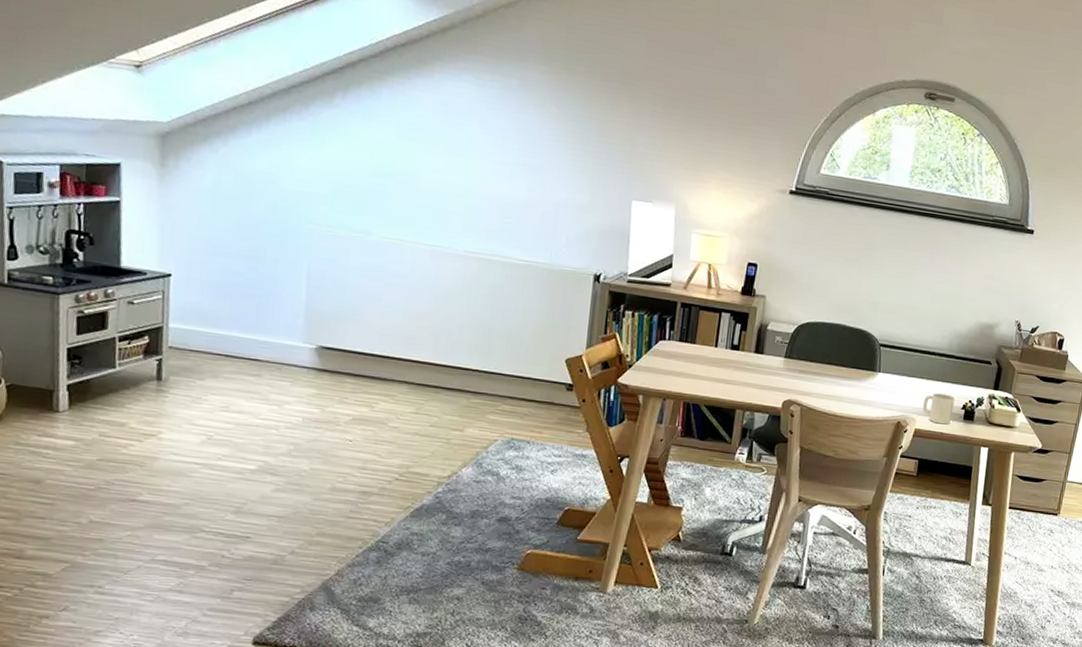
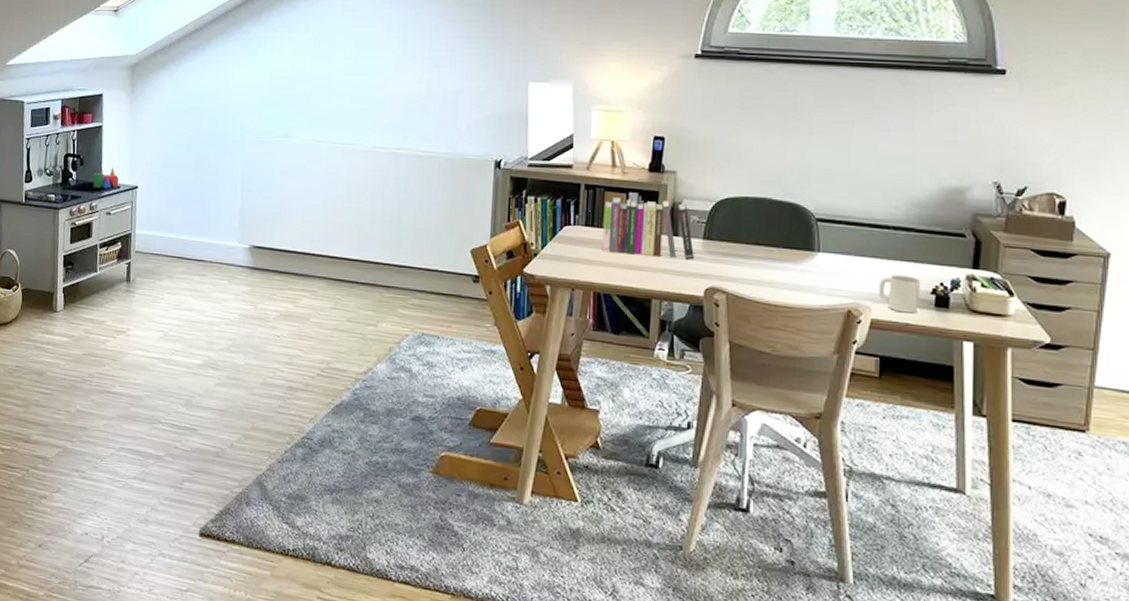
toy blocks: none [107,249,145,277] -> present [92,166,119,191]
books: none [694,315,776,376] -> present [602,196,694,260]

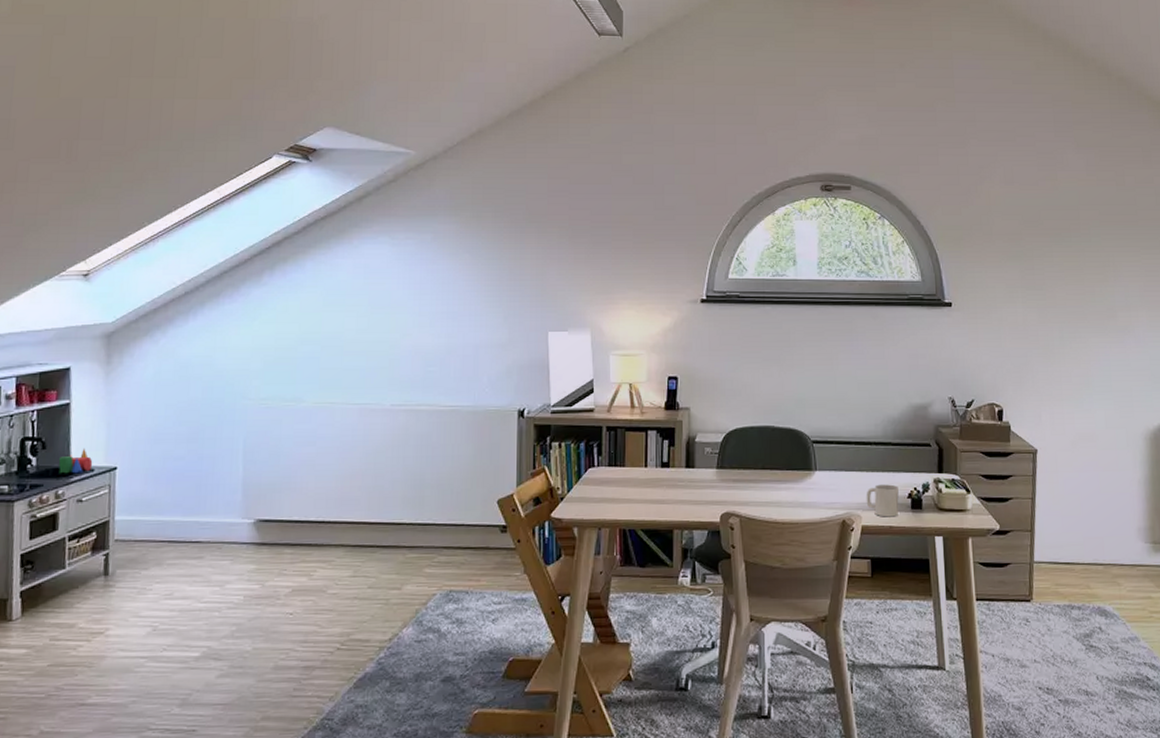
books: present [602,196,694,260] -> none [625,435,709,490]

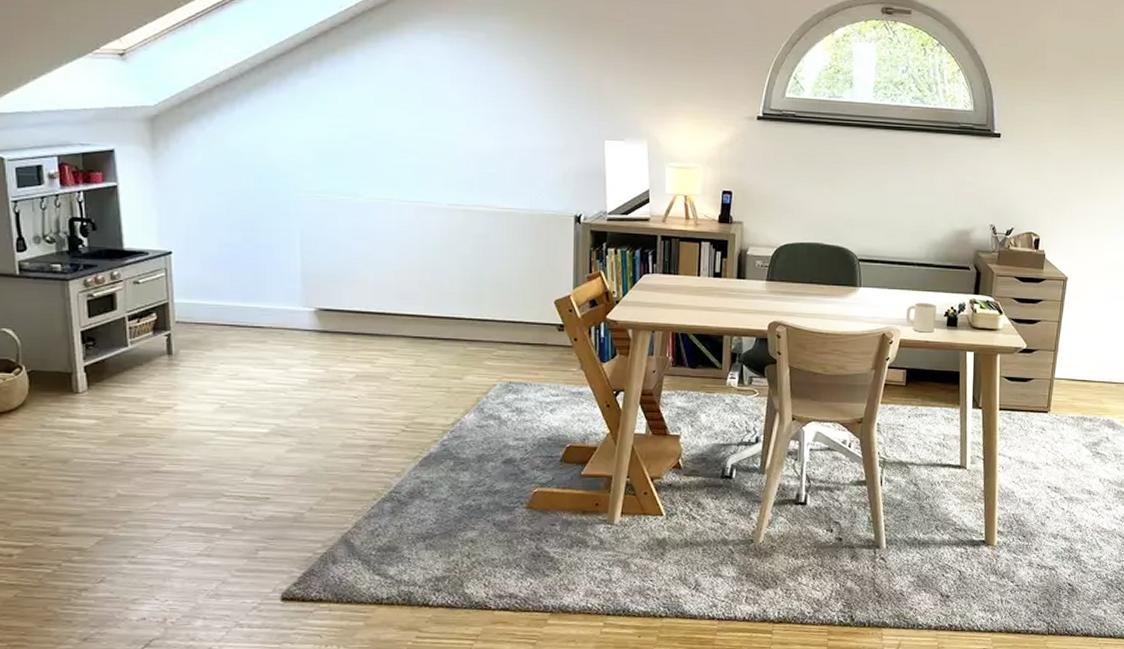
toy blocks: present [58,447,93,476] -> none [110,230,147,258]

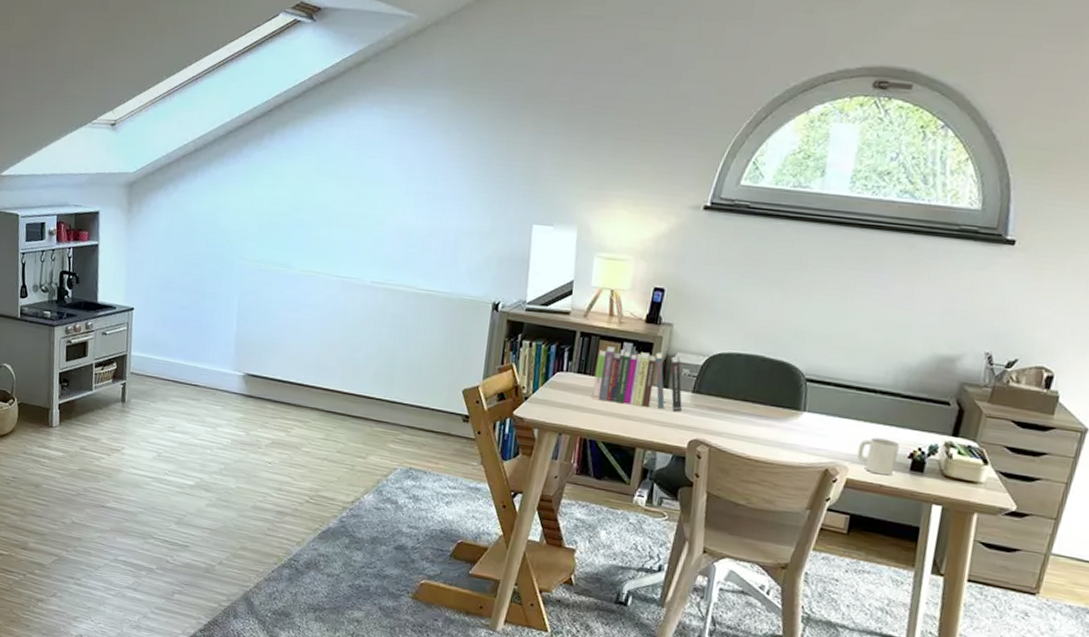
books: none [679,246,759,299] -> present [592,345,682,412]

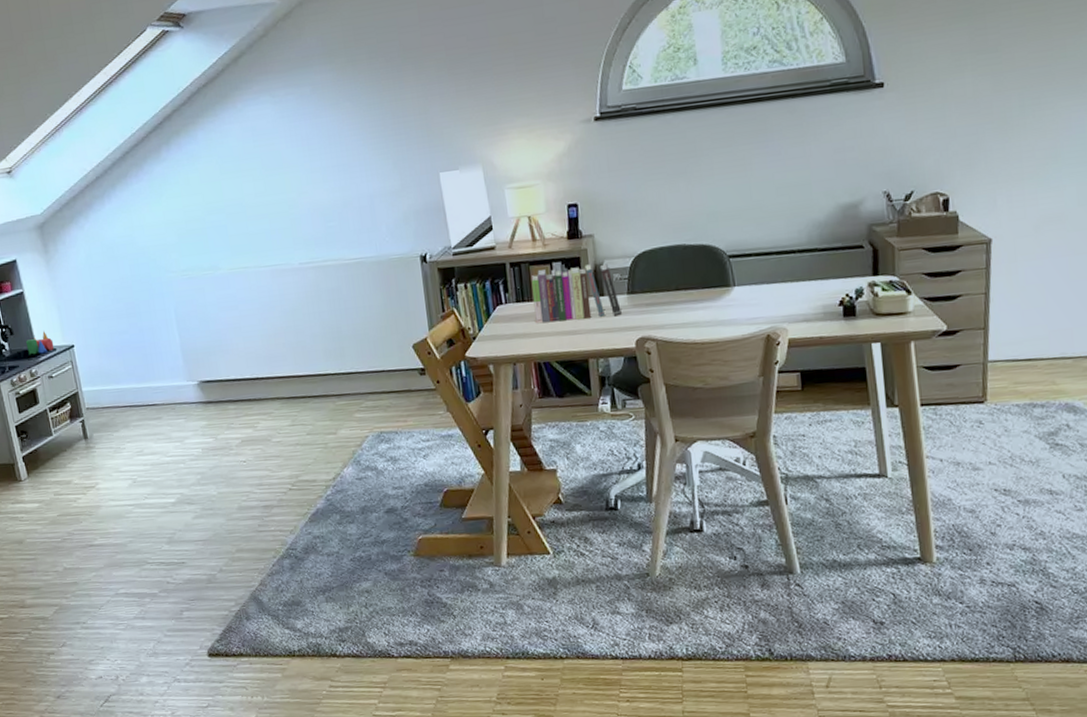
toy blocks: none [88,286,115,311] -> present [25,330,55,357]
mug: present [856,437,899,476] -> none [791,293,829,328]

